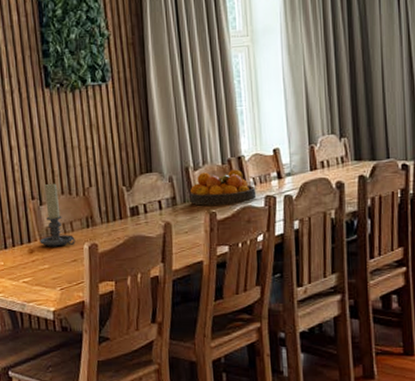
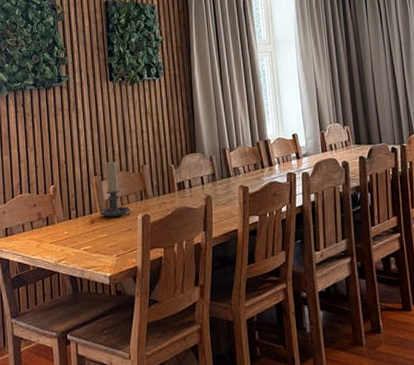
fruit bowl: present [189,169,257,206] -> none [226,151,280,182]

